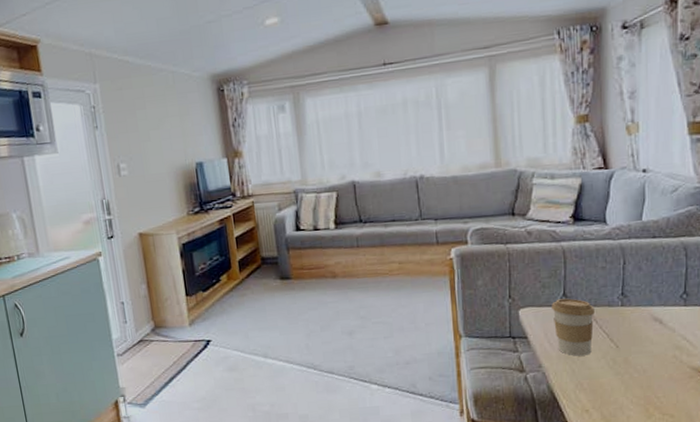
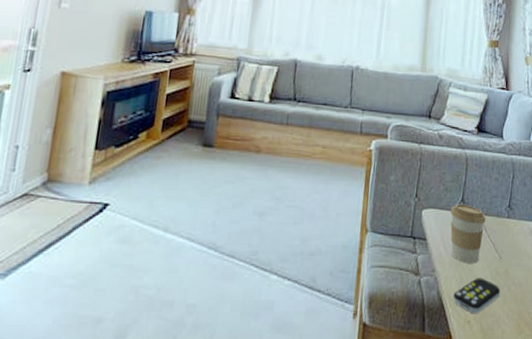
remote control: none [566,368,621,403] -> present [453,278,501,314]

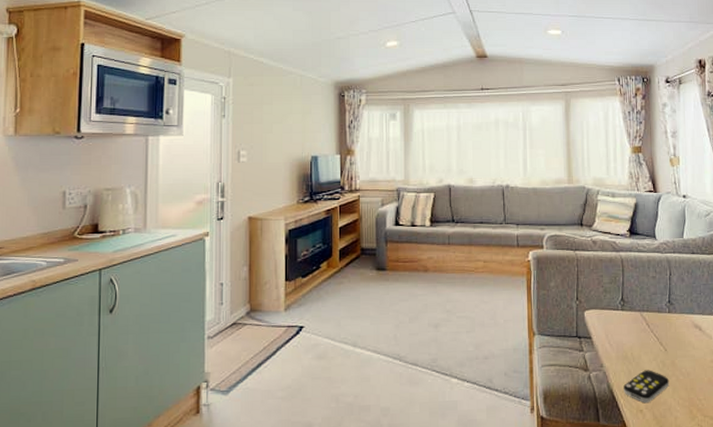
coffee cup: present [450,204,487,263] -> none [612,303,648,357]

